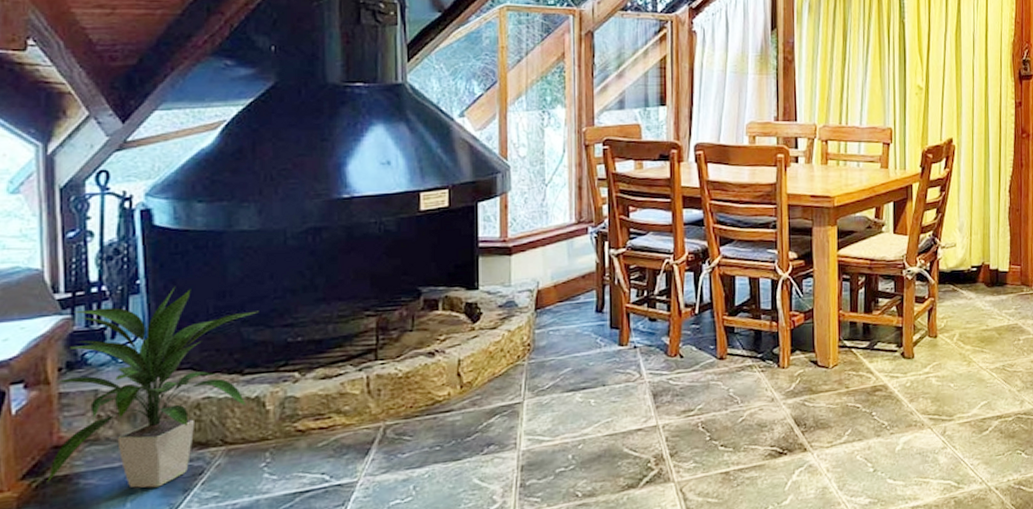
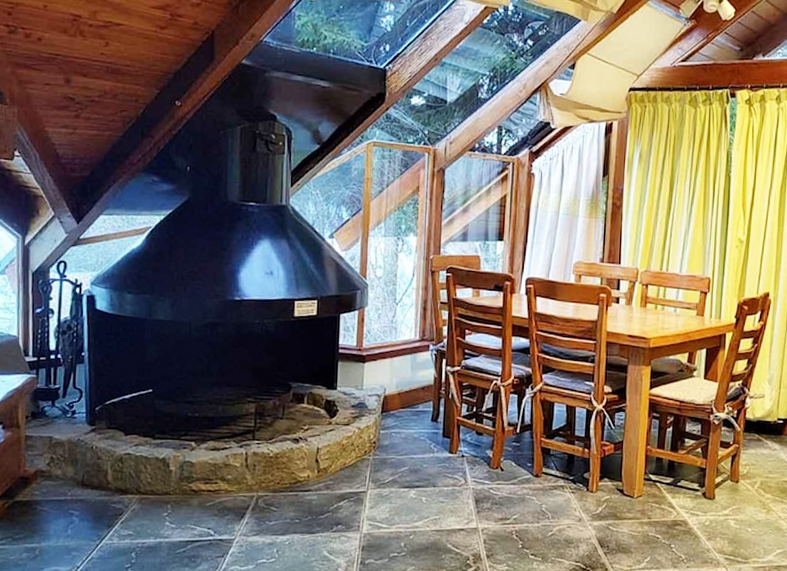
indoor plant: present [47,287,259,488] -> none [15,361,168,521]

